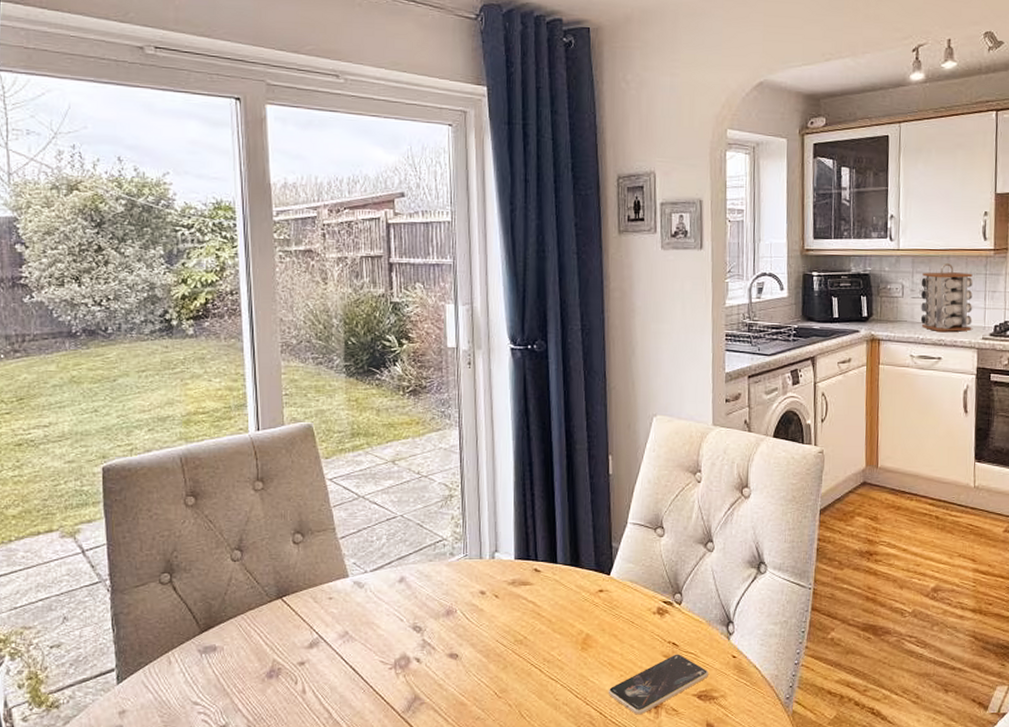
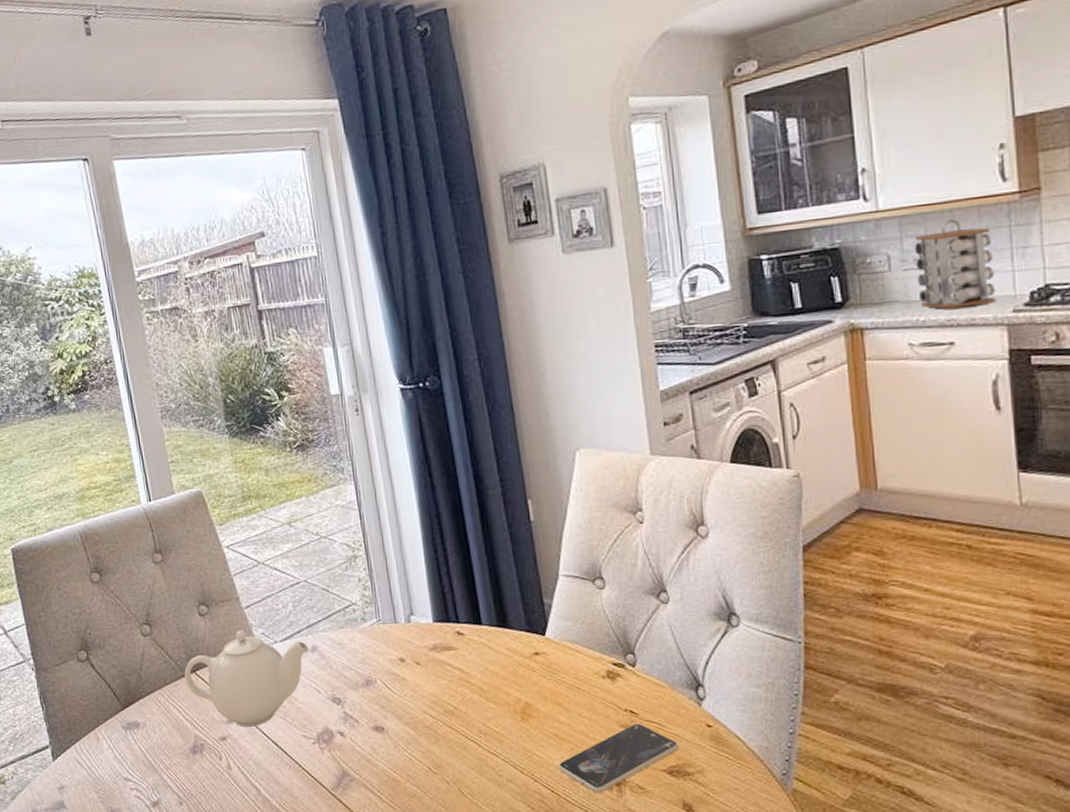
teapot: none [270,559,397,652] -> present [184,630,309,727]

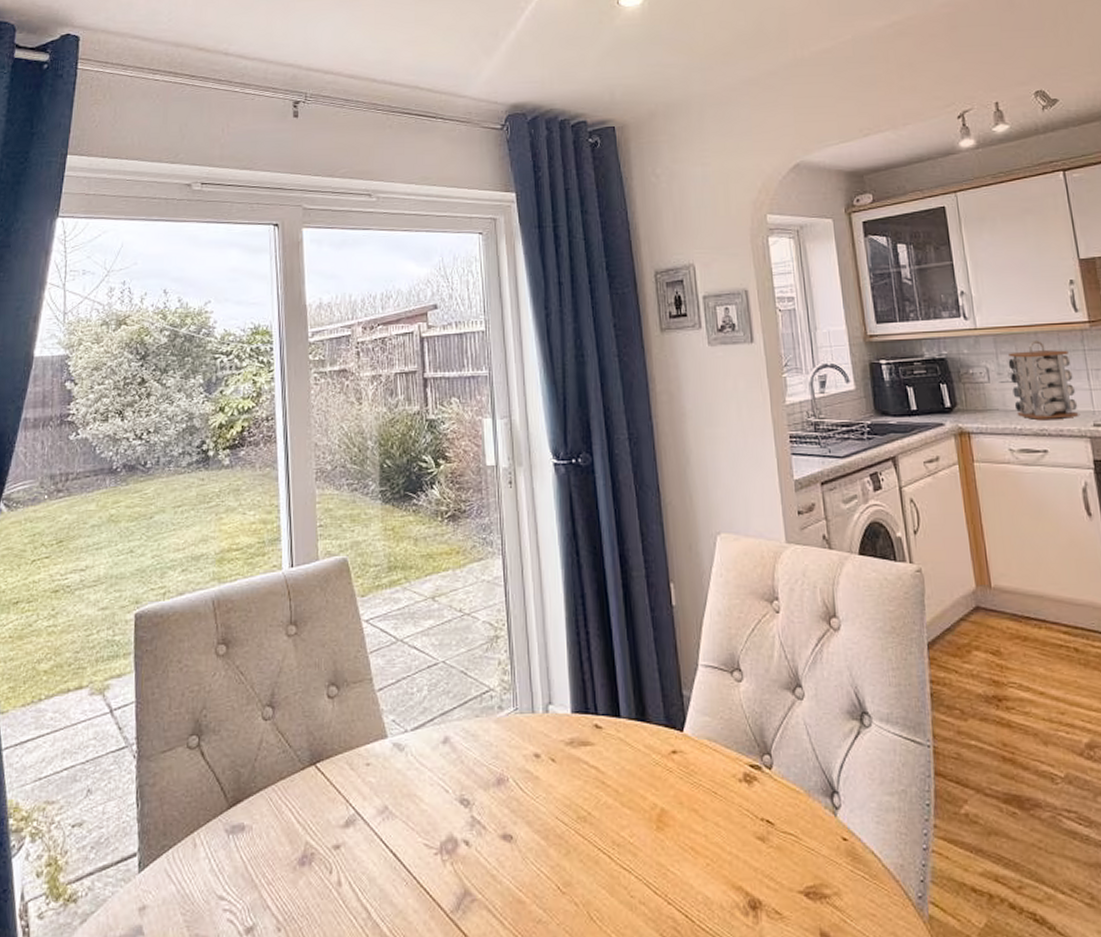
teapot: present [184,630,309,727] -> none [303,716,441,832]
smartphone: present [558,723,679,793] -> none [693,835,815,919]

